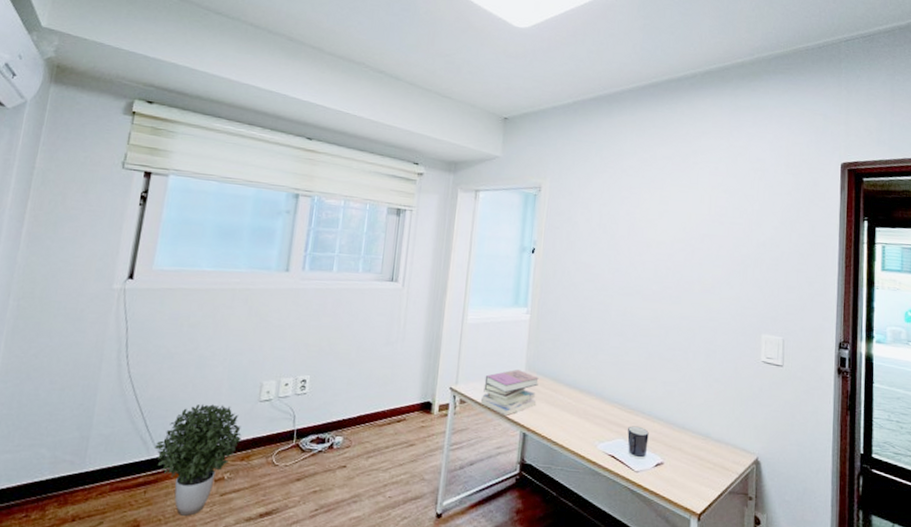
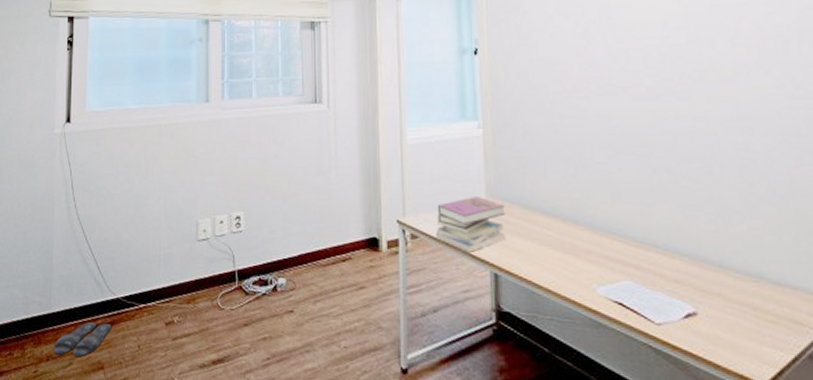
slippers: none [82,481,154,516] -> present [54,322,112,357]
potted plant: present [155,404,242,516] -> none [108,244,185,360]
mug: present [627,426,649,459] -> none [637,263,670,308]

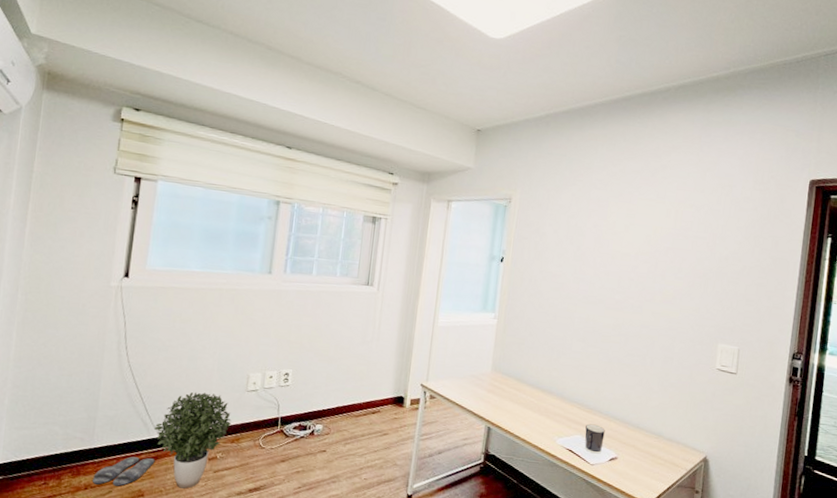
potted plant: none [108,244,185,360] -> present [155,392,232,489]
books: present [435,196,506,252] -> none [448,370,504,411]
mug: none [637,263,670,308] -> present [584,424,605,454]

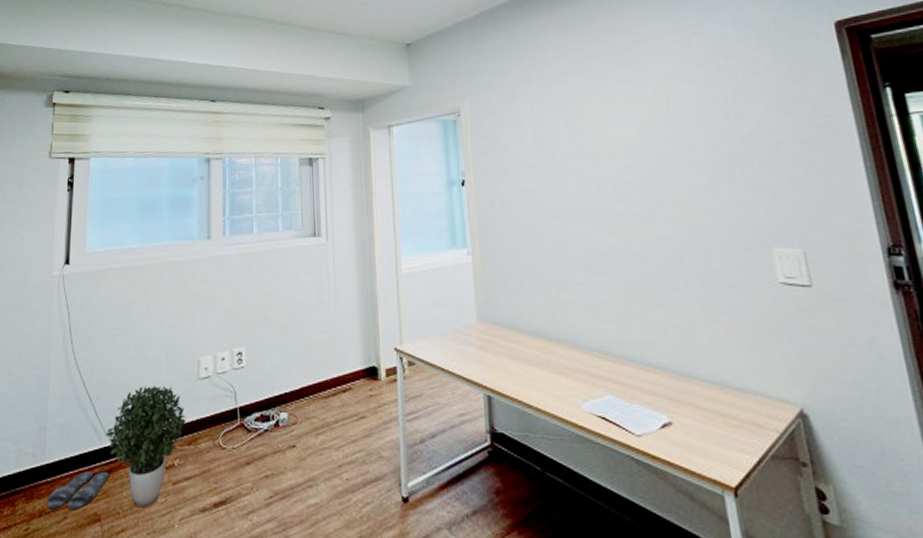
mug: present [584,424,605,454] -> none [616,378,648,420]

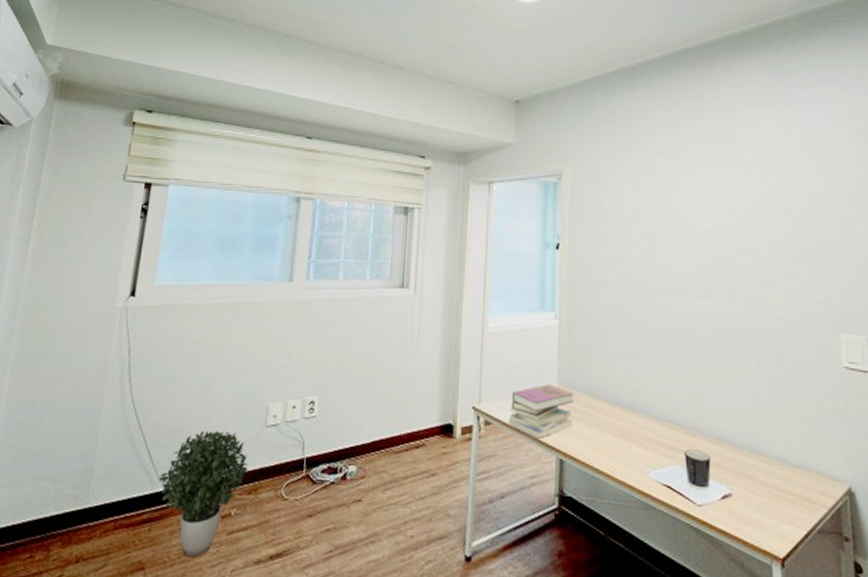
slippers: present [47,472,109,510] -> none [85,517,159,558]
books: none [431,321,498,376] -> present [508,384,574,439]
mug: none [616,378,648,420] -> present [685,449,711,490]

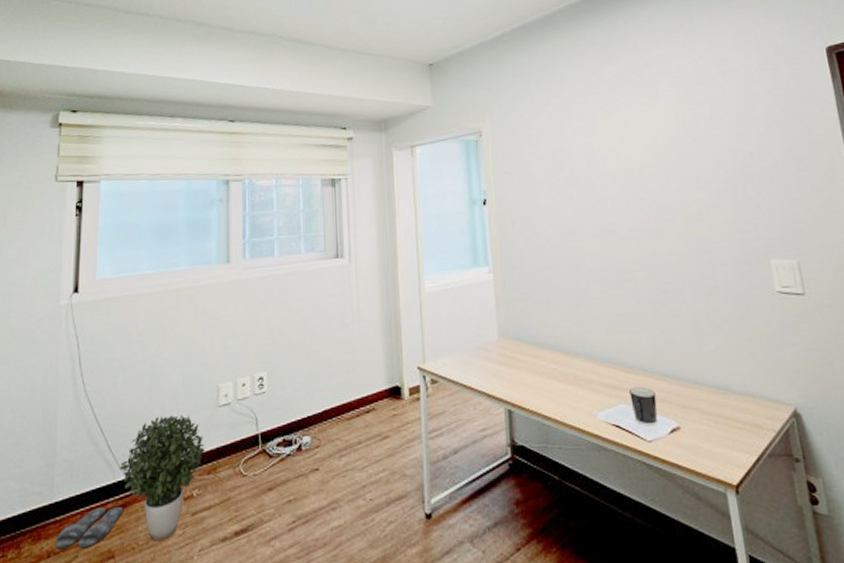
slippers: none [85,517,159,558] -> present [56,507,124,549]
books: present [508,384,574,439] -> none [453,338,518,392]

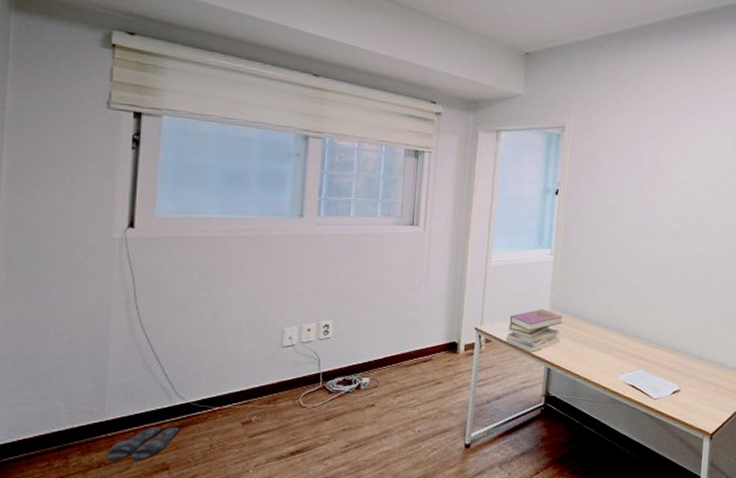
potted plant: present [120,415,205,541] -> none [177,351,266,457]
books: none [453,338,518,392] -> present [505,309,563,352]
mug: present [629,387,658,426] -> none [647,358,668,388]

